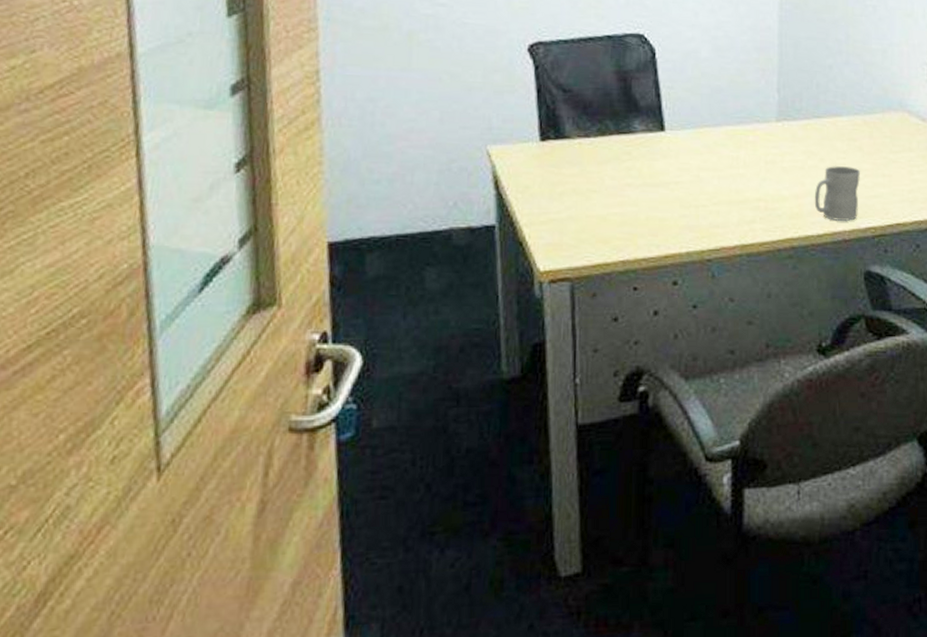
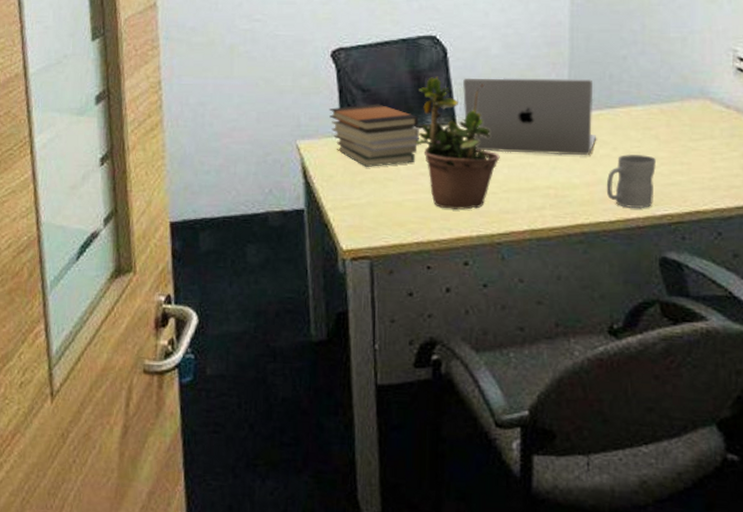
book stack: none [525,106,627,177] -> present [329,104,420,167]
potted plant: none [621,67,710,224] -> present [415,66,500,210]
laptop: none [671,81,804,167] -> present [462,77,596,156]

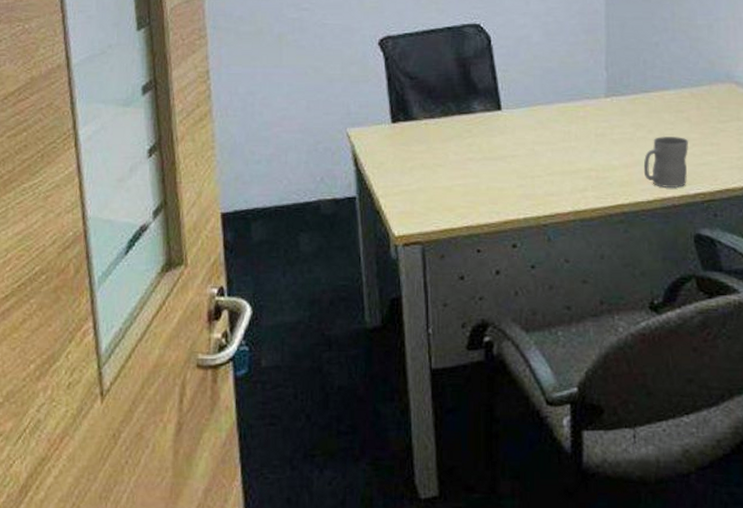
book stack: present [329,104,420,167] -> none [378,91,467,153]
potted plant: present [415,66,500,210] -> none [463,53,544,193]
laptop: present [462,77,596,156] -> none [506,63,633,139]

